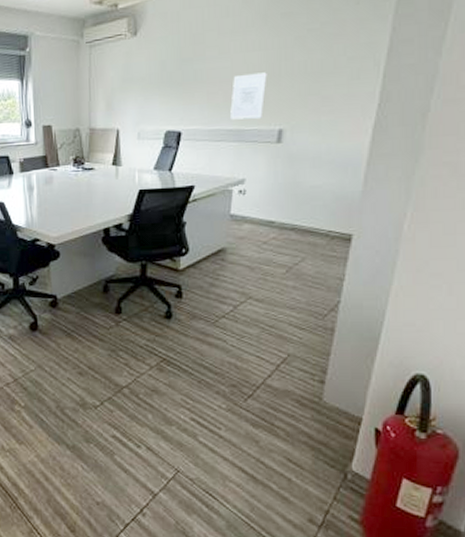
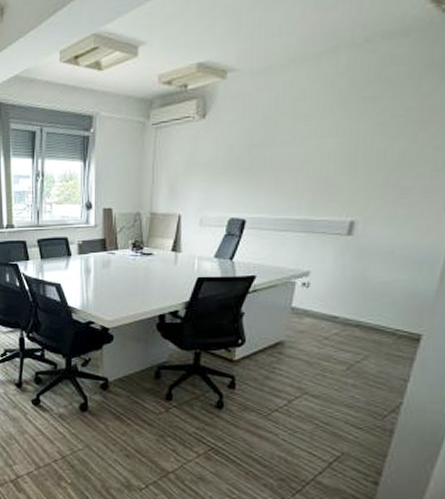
wall art: present [230,72,267,120] -> none [299,160,343,209]

